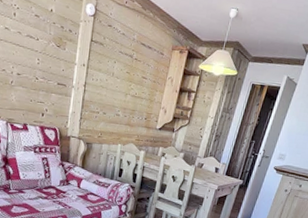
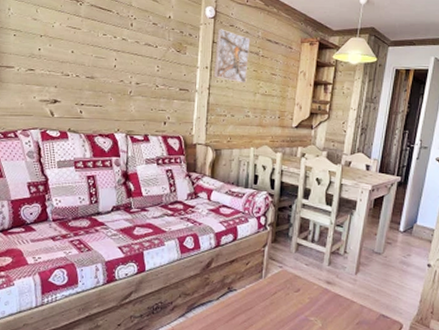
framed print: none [89,27,126,84] -> present [213,29,251,84]

